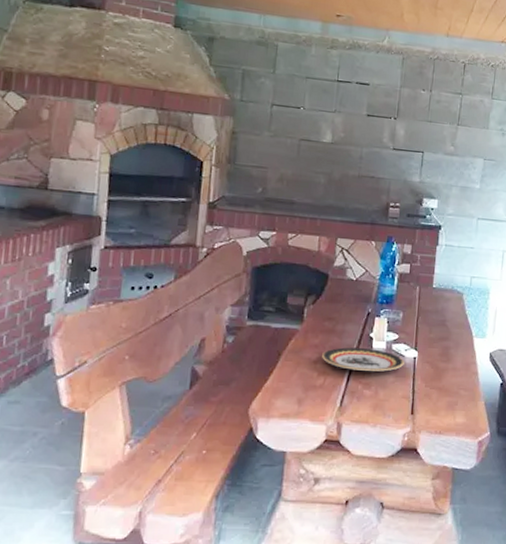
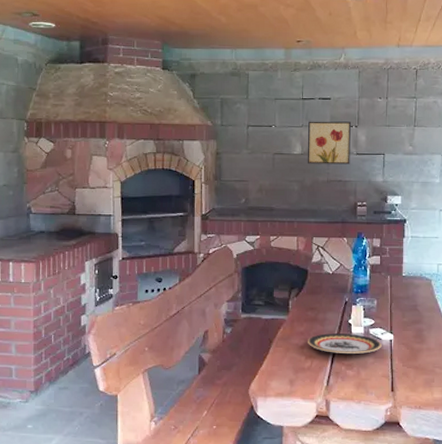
wall art: none [337,106,389,160] -> present [307,121,351,165]

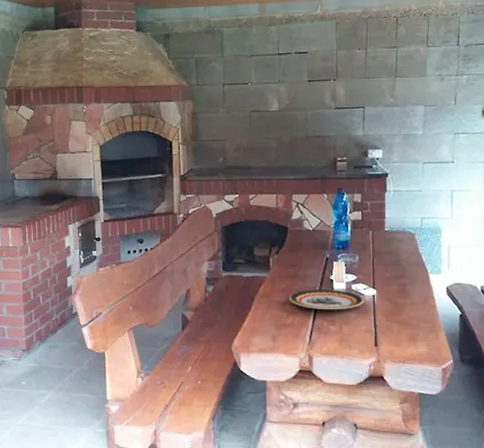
wall art: present [307,121,351,165] -> none [284,75,329,120]

